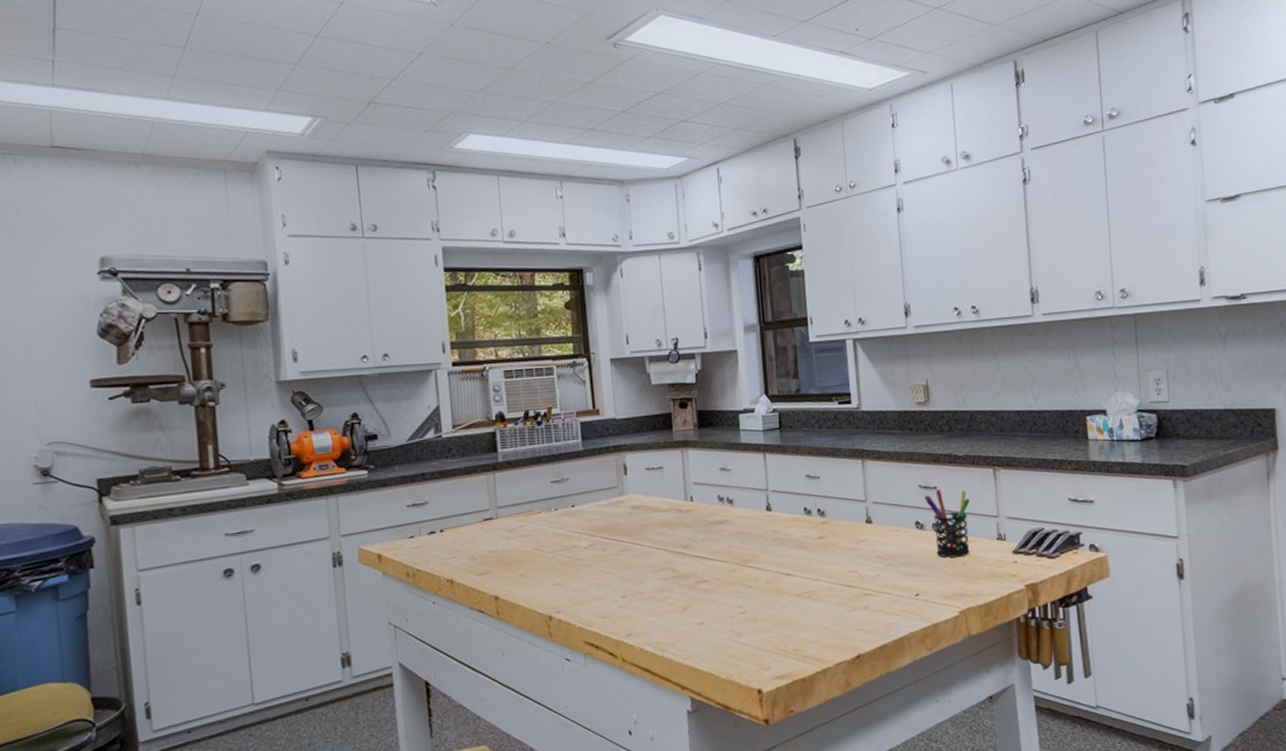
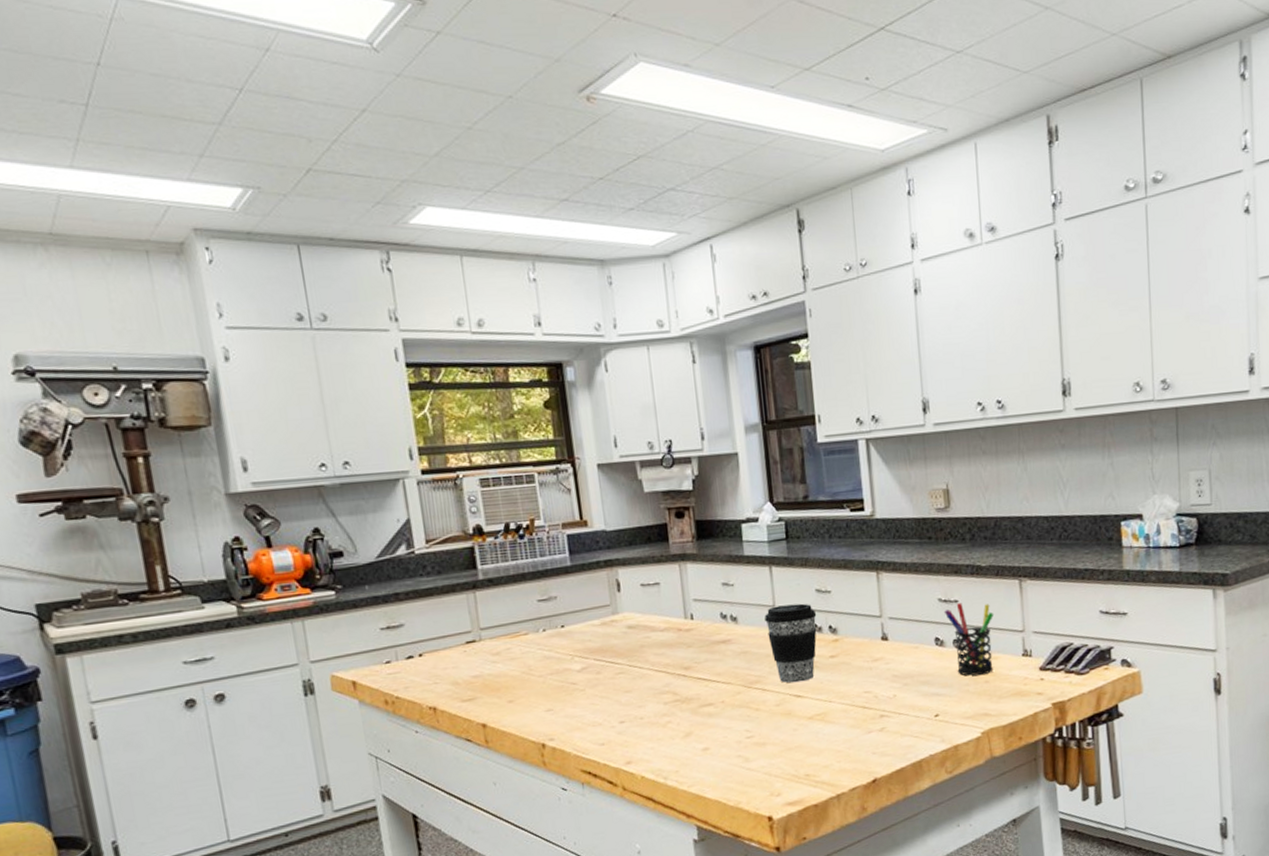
coffee cup: none [758,488,807,562] -> present [764,603,817,683]

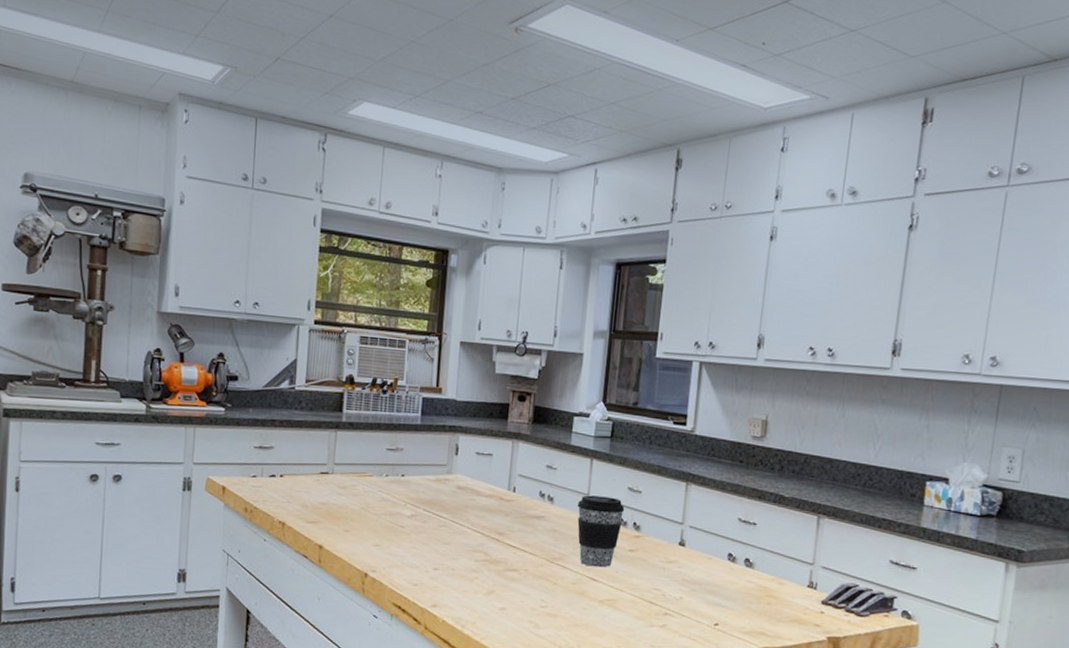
pen holder: present [943,603,994,676] -> none [741,526,788,597]

